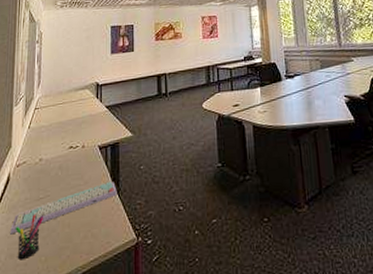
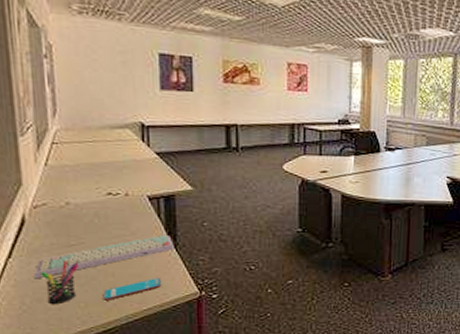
smartphone: none [59,226,107,253] -> present [102,278,162,300]

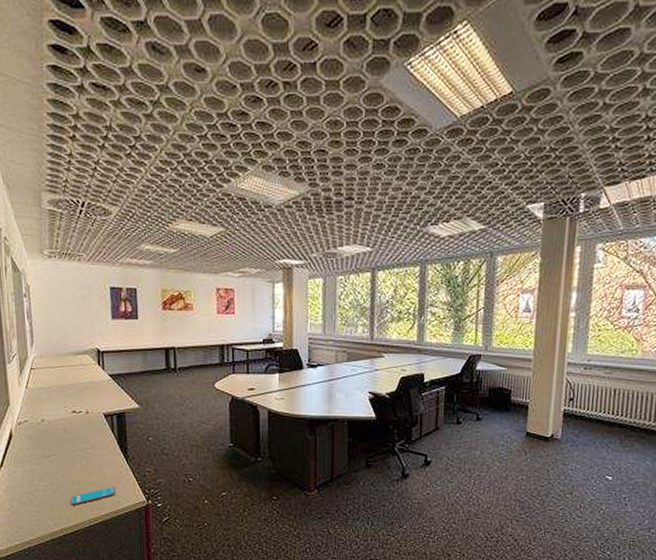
keyboard: present [34,234,174,279] -> none [19,447,125,485]
pen holder: present [41,260,80,305] -> none [24,469,53,508]

